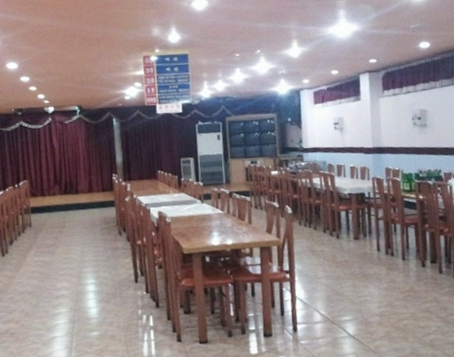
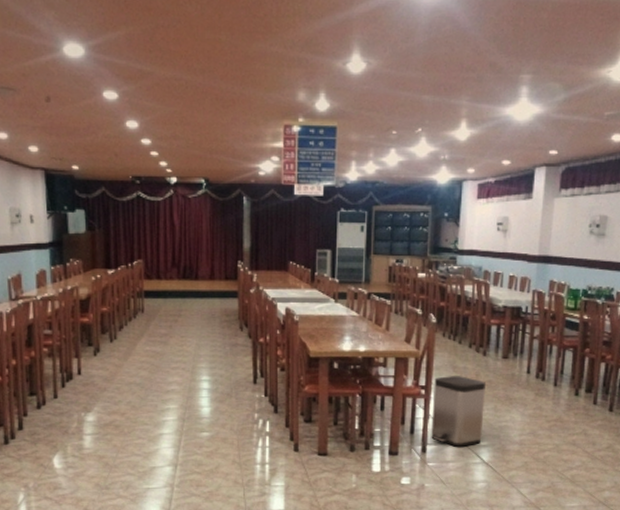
pedal bin: none [296,258,345,325] -> present [431,376,485,448]

